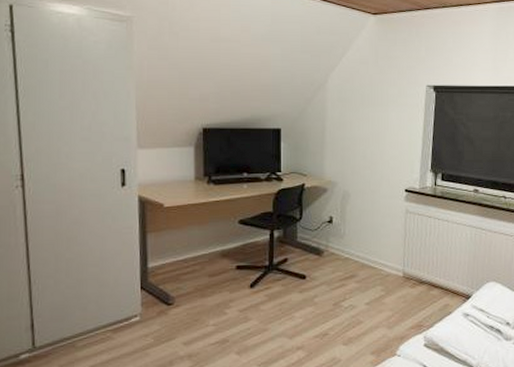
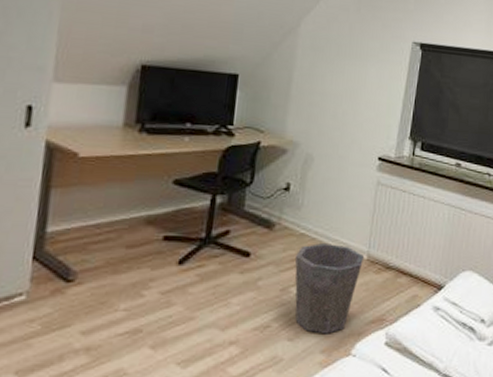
waste bin: none [342,265,400,339] -> present [294,243,364,334]

